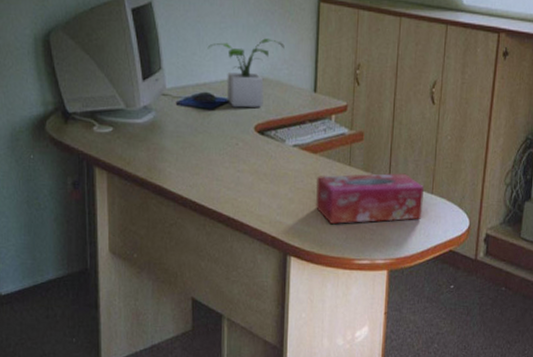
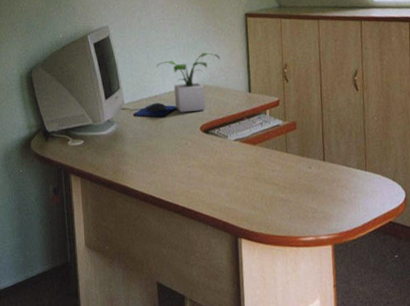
tissue box: present [315,173,424,224] -> none [257,154,359,206]

